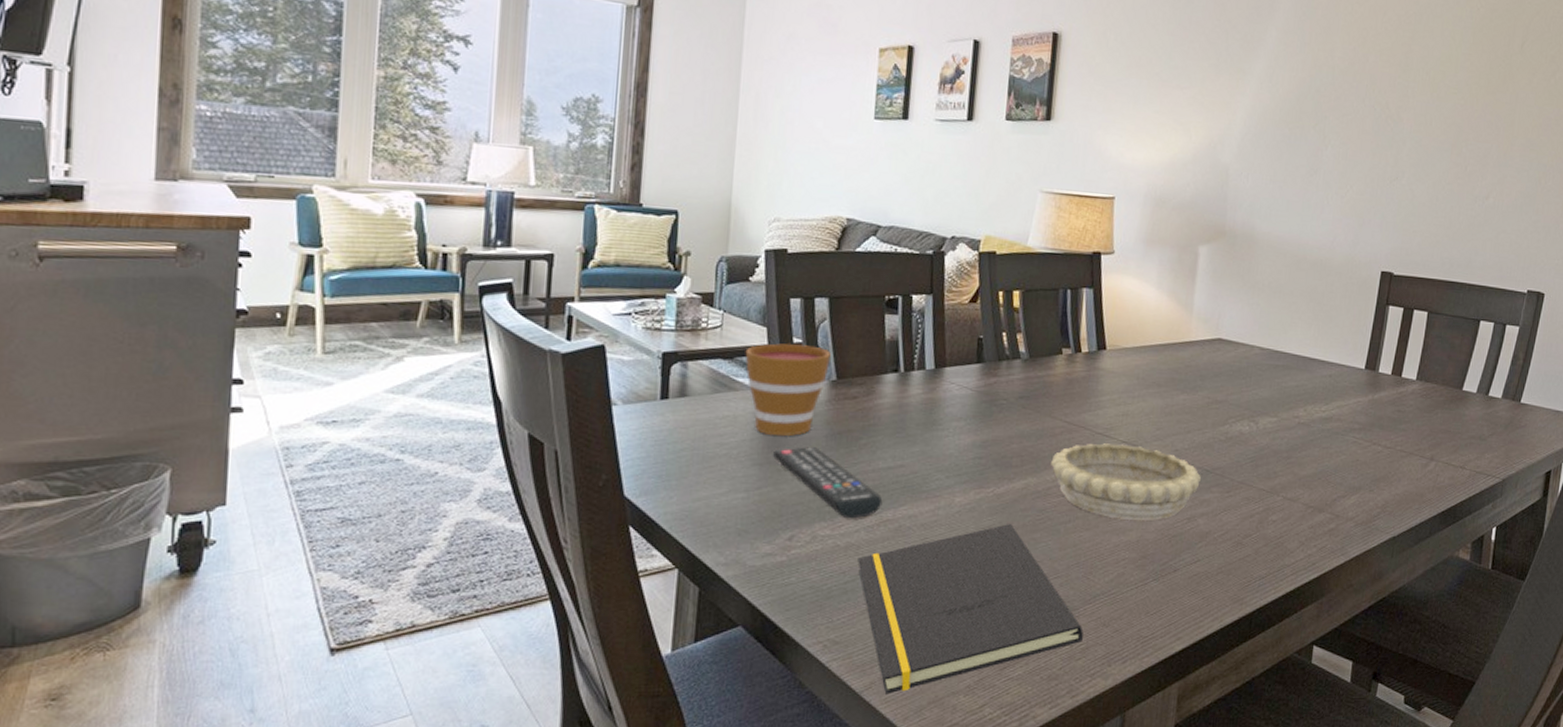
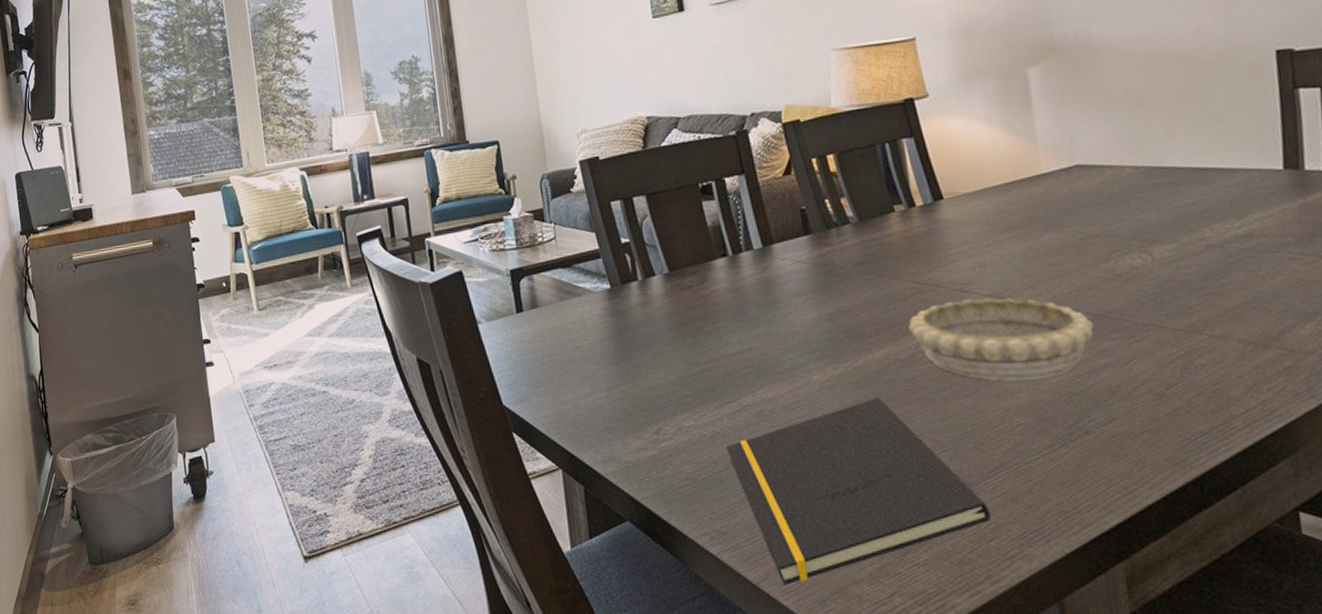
cup: present [745,343,831,436] -> none [580,243,660,334]
remote control: present [773,447,883,519] -> none [625,340,739,408]

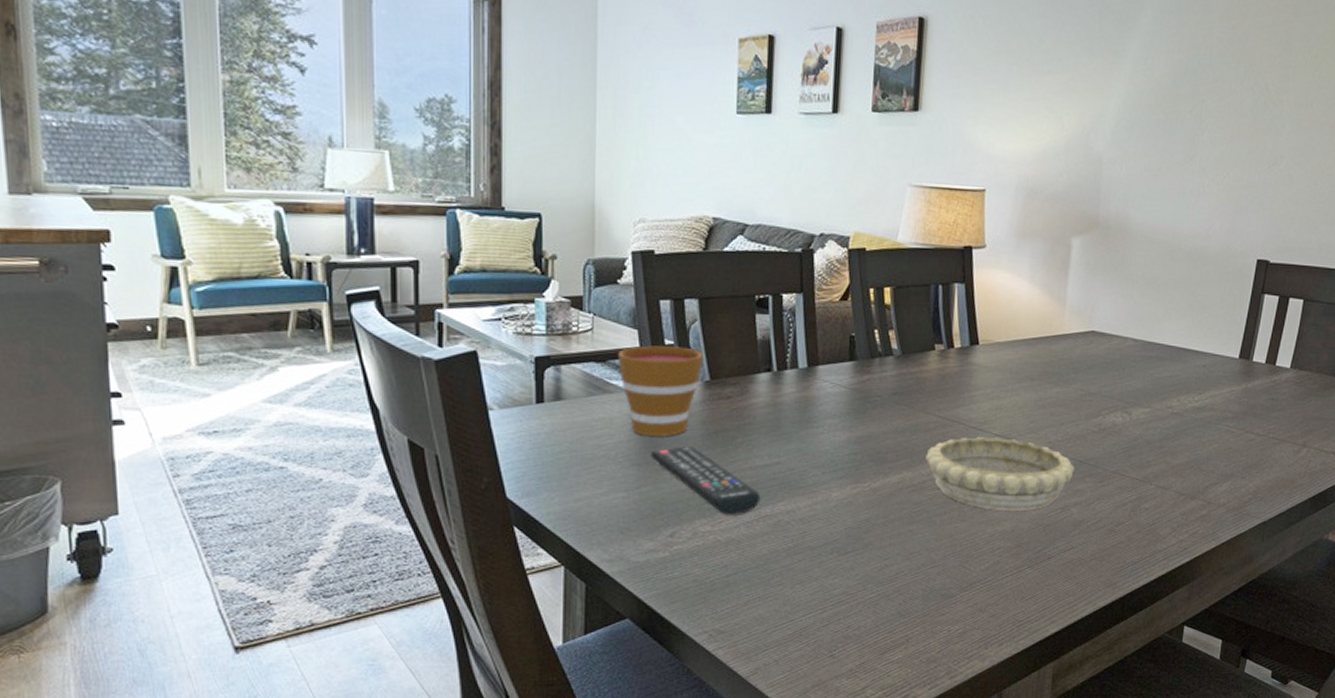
cup: none [580,243,660,334] -> present [617,345,703,436]
remote control: none [625,340,739,408] -> present [651,447,761,515]
notepad: present [726,398,991,585] -> none [739,517,961,679]

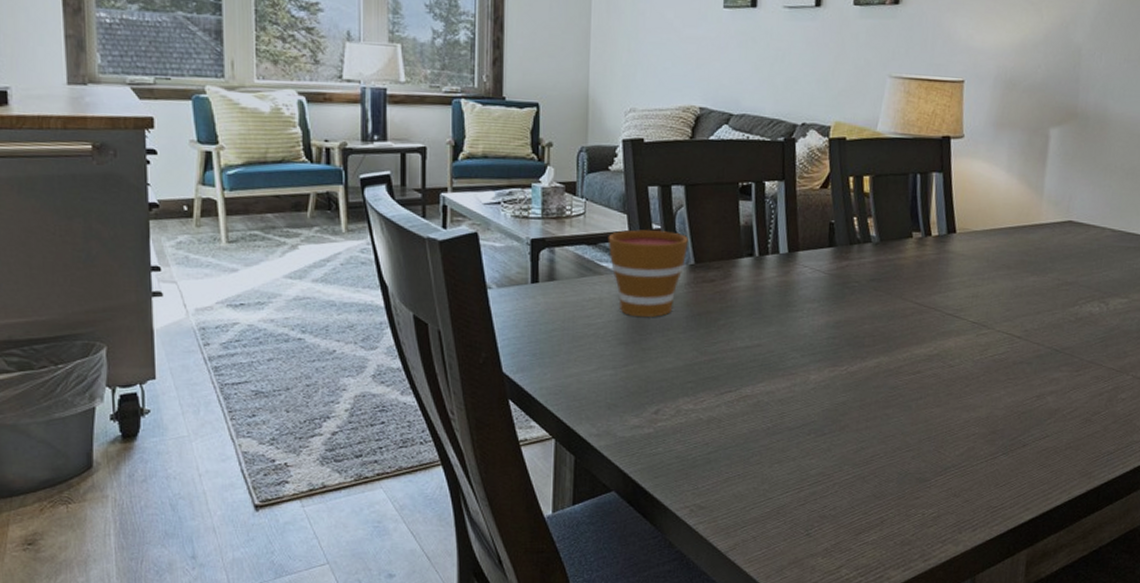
remote control: present [651,447,761,515] -> none [638,327,742,395]
decorative bowl: present [926,437,1074,511] -> none [902,323,1050,398]

